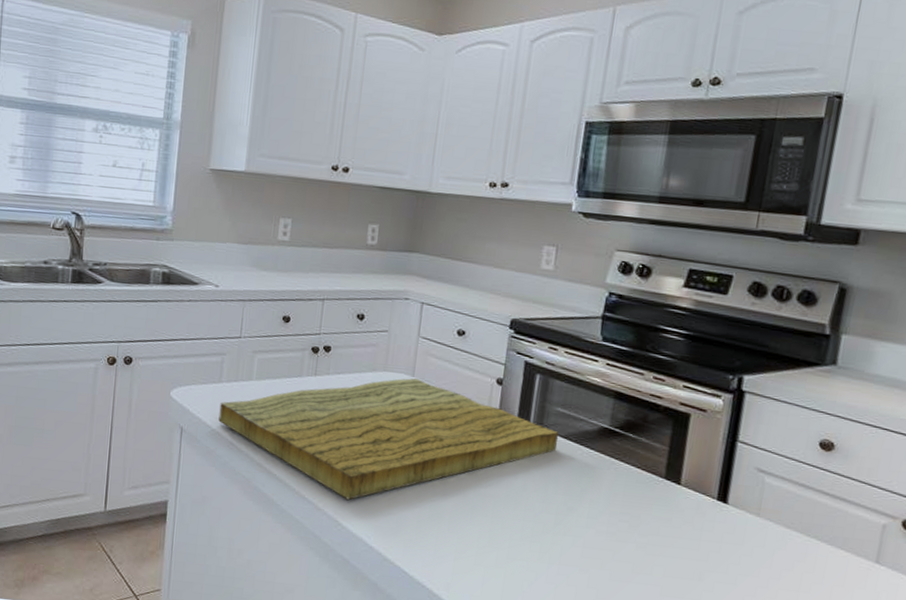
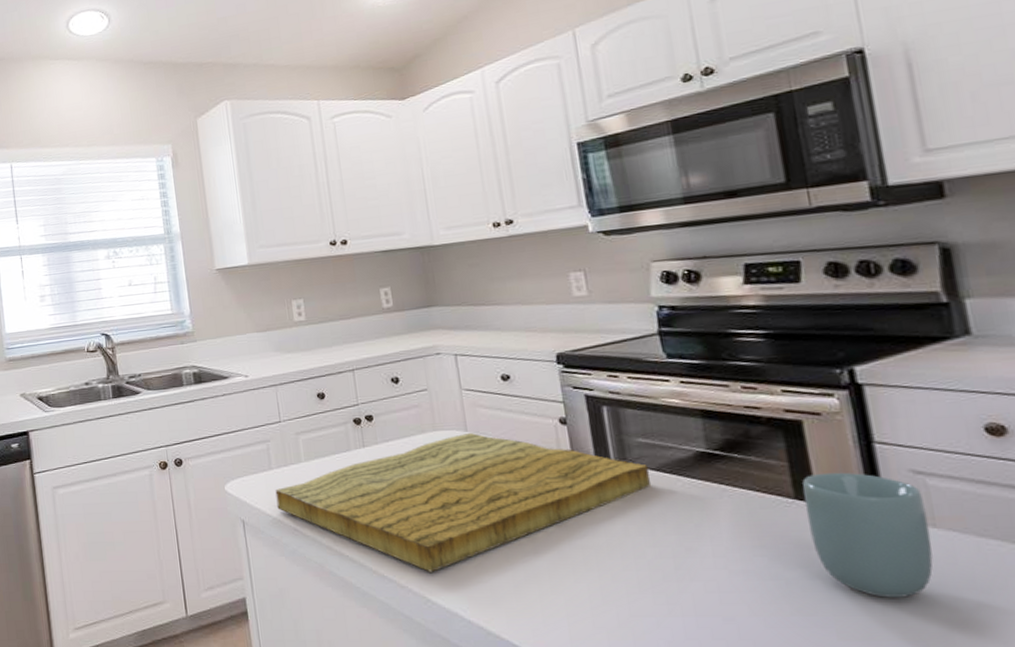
cup: none [666,460,759,569] -> present [802,472,934,598]

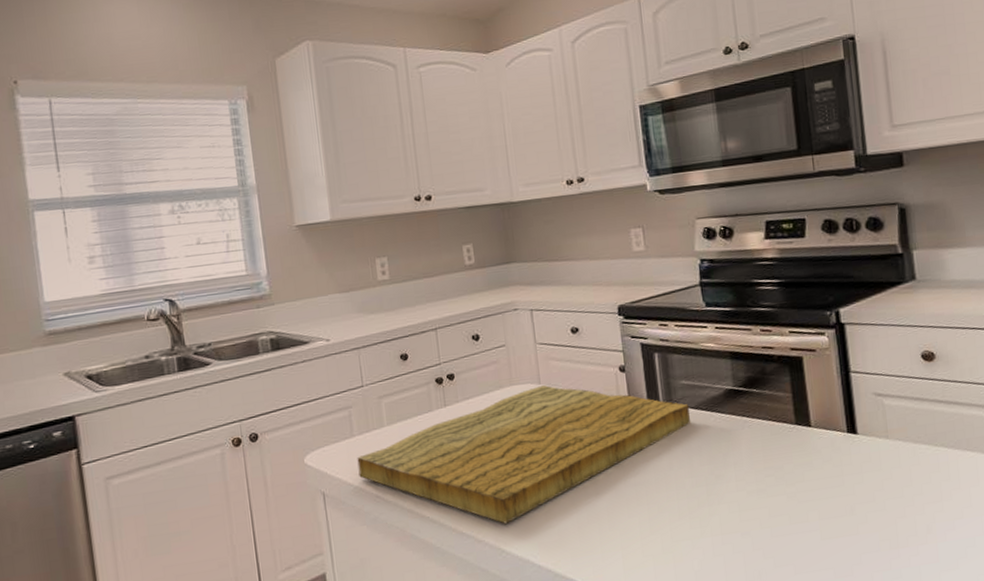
cup: present [802,472,934,598] -> none [801,398,886,501]

